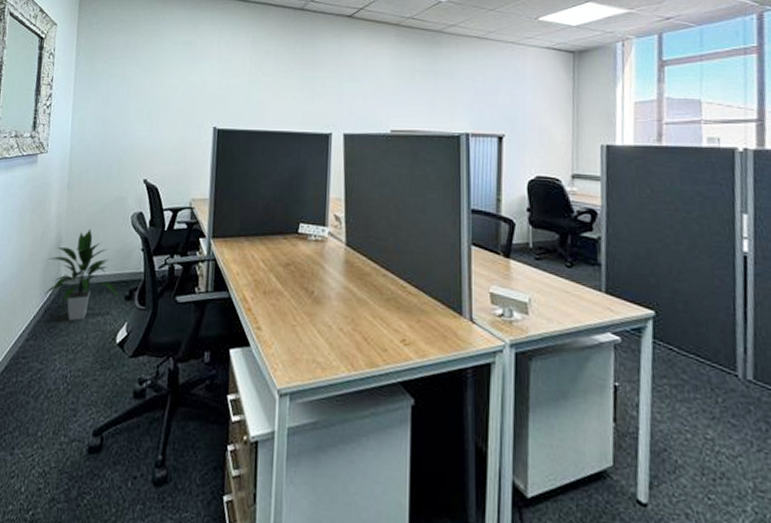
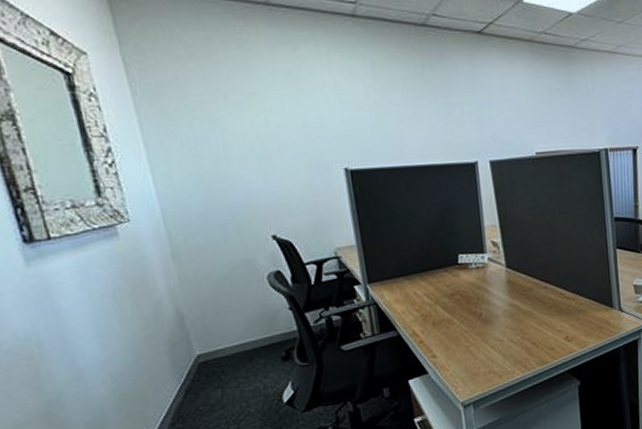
indoor plant: present [44,230,119,322] -> none [171,299,275,395]

